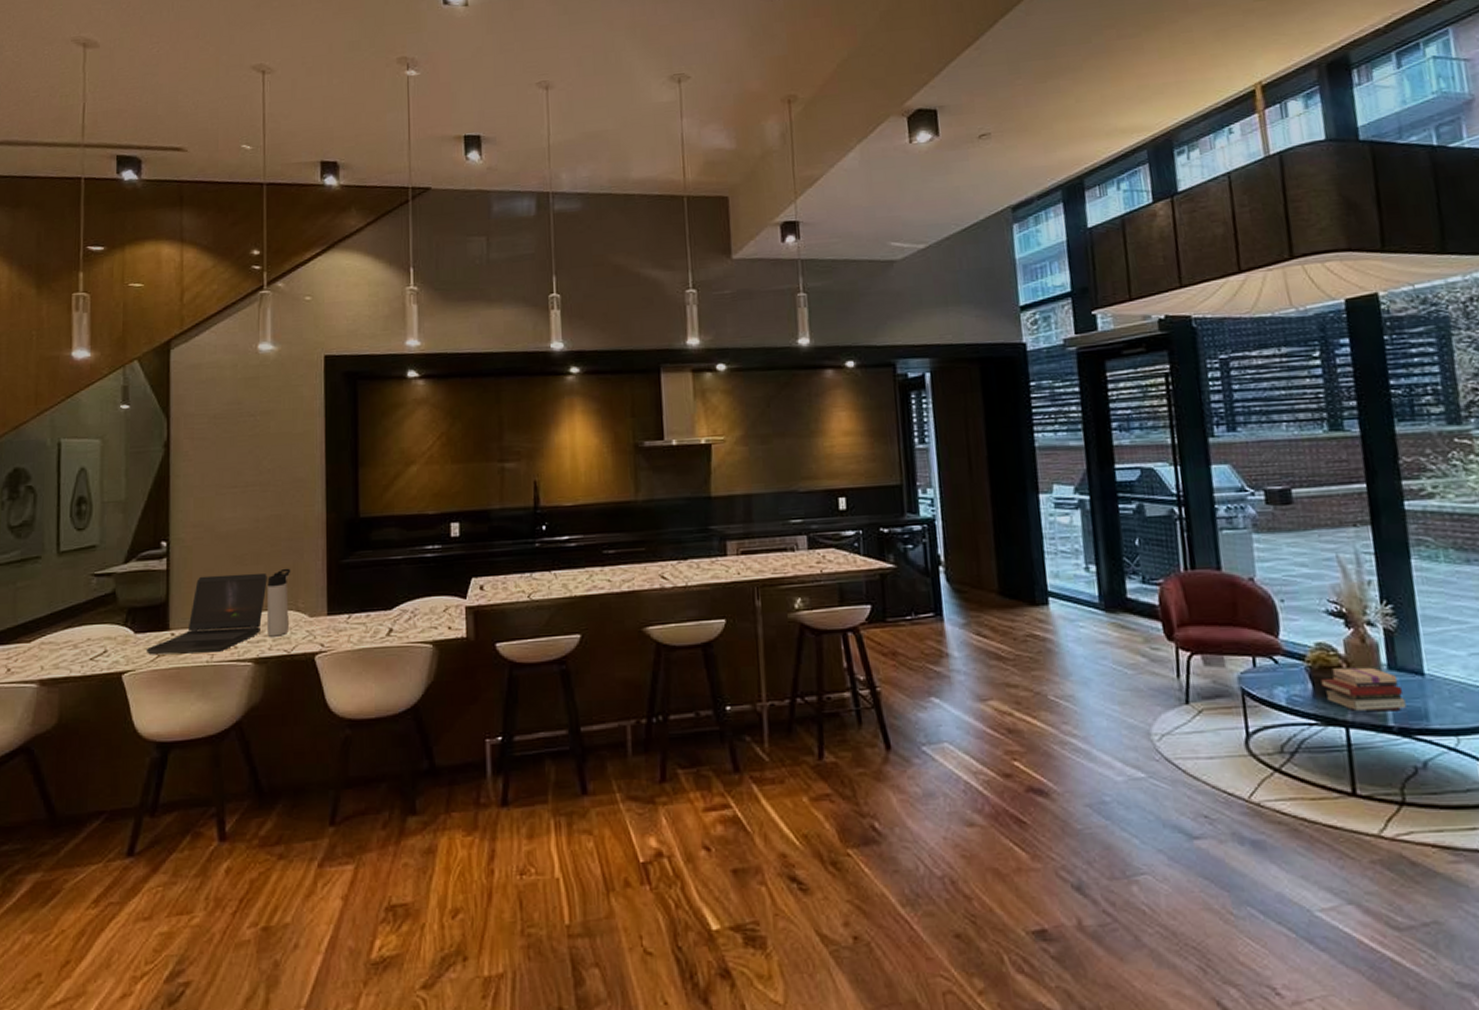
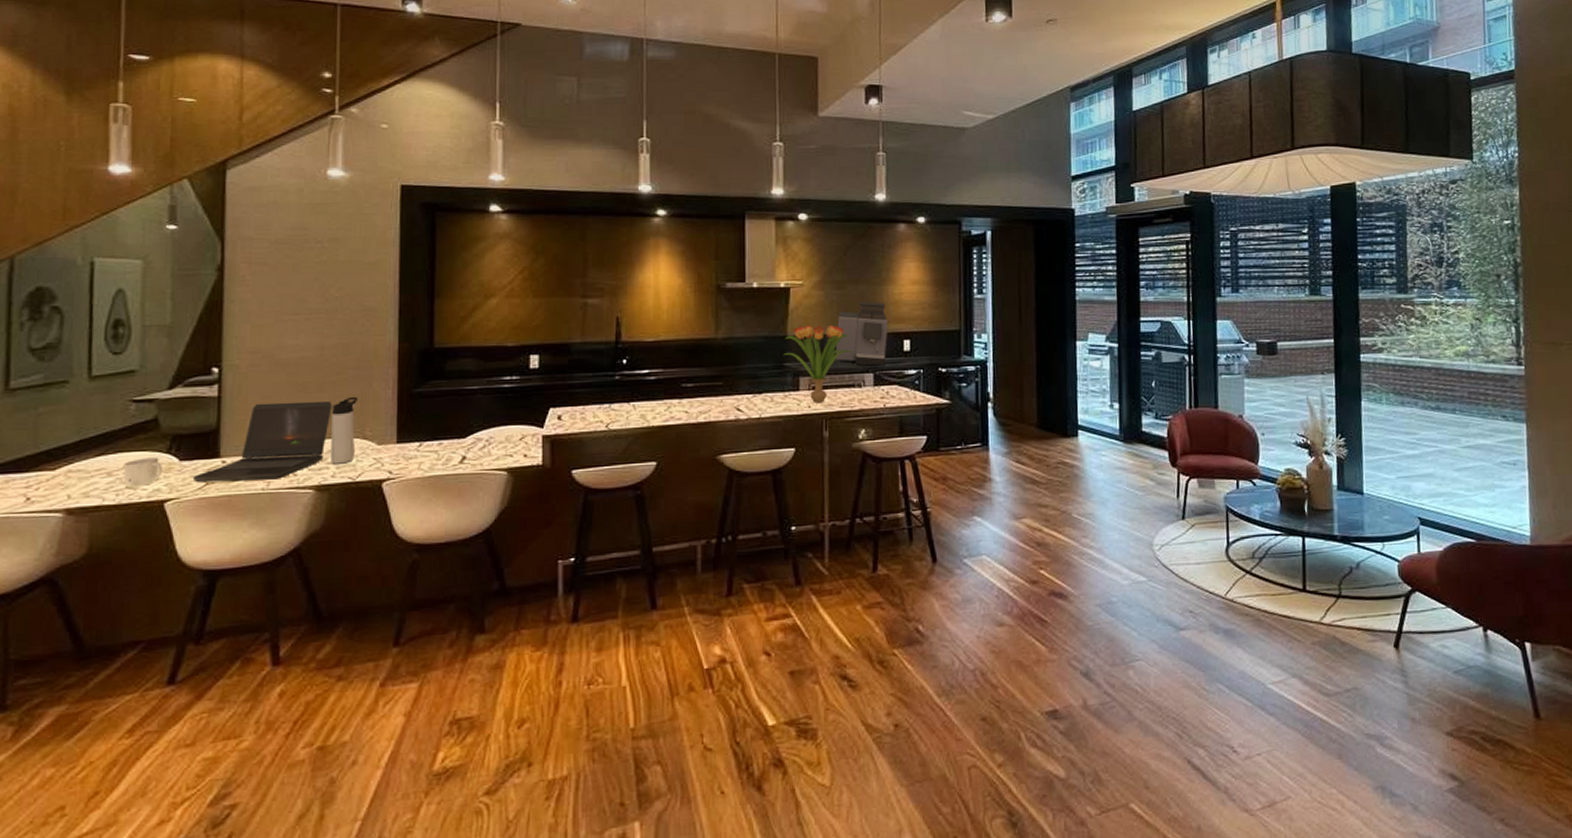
mug: none [87,630,120,660] -> present [123,457,162,488]
flower arrangement: none [707,483,781,569] -> present [783,325,851,403]
coffee machine: none [763,456,821,529] -> present [835,301,888,367]
books: present [1321,667,1407,711] -> none [1287,488,1348,524]

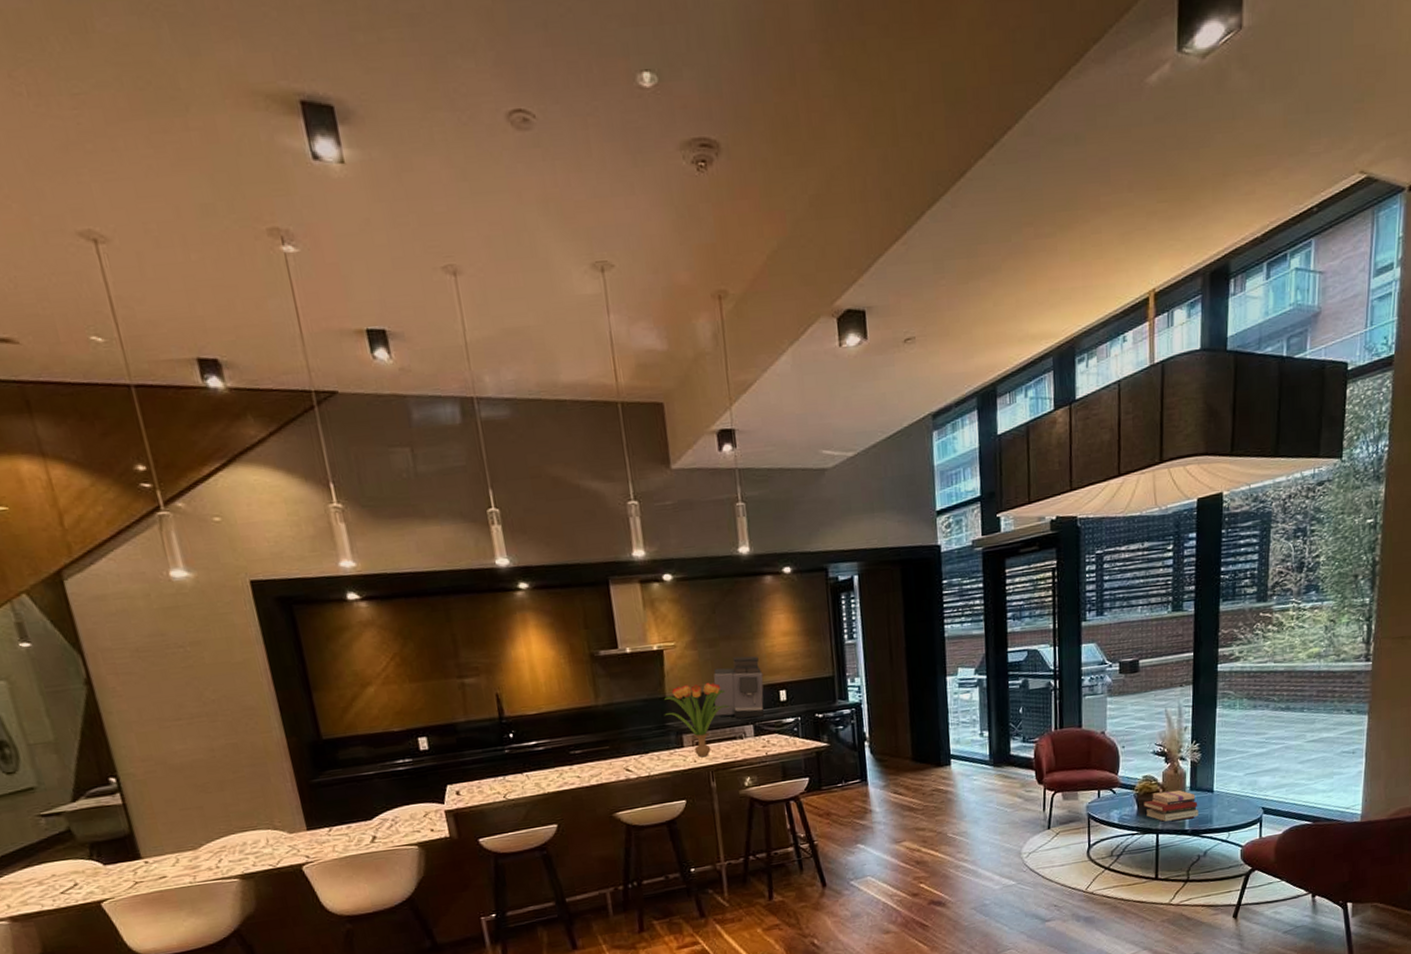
mug: present [123,457,162,488] -> none [51,864,91,894]
laptop computer: present [192,400,332,483] -> none [120,798,240,883]
thermos bottle: present [331,396,359,464] -> none [236,791,270,855]
books: none [1287,488,1348,524] -> present [1144,789,1199,822]

